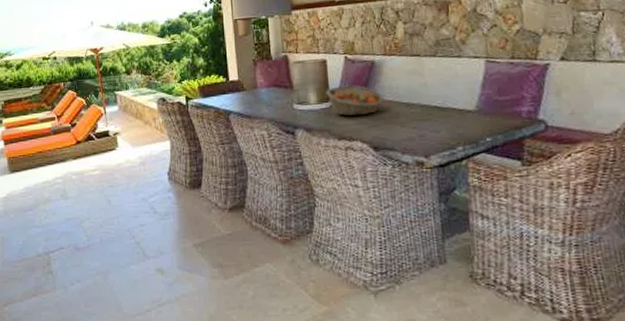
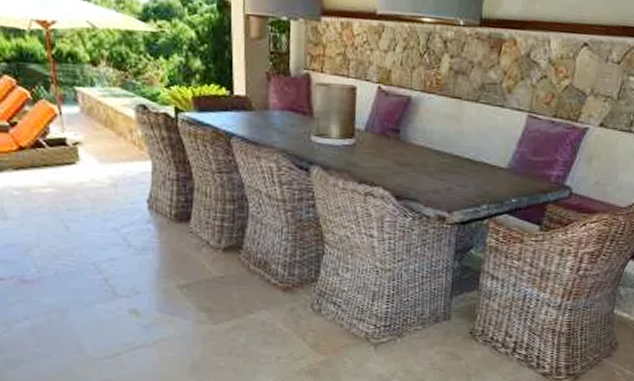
fruit basket: present [325,85,384,116] -> none [351,121,415,159]

